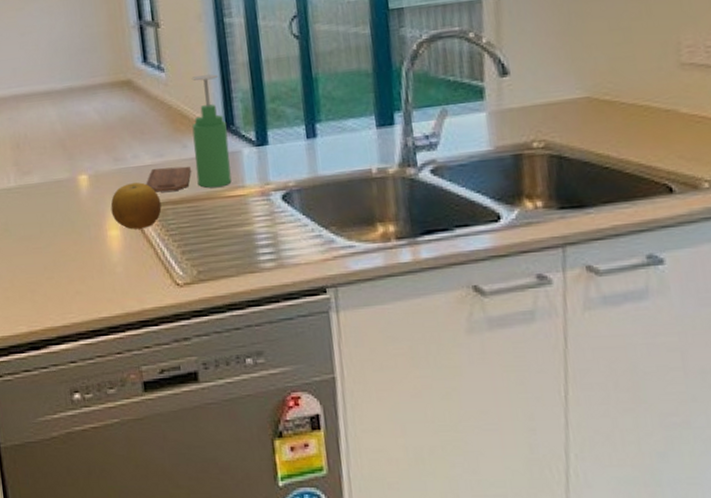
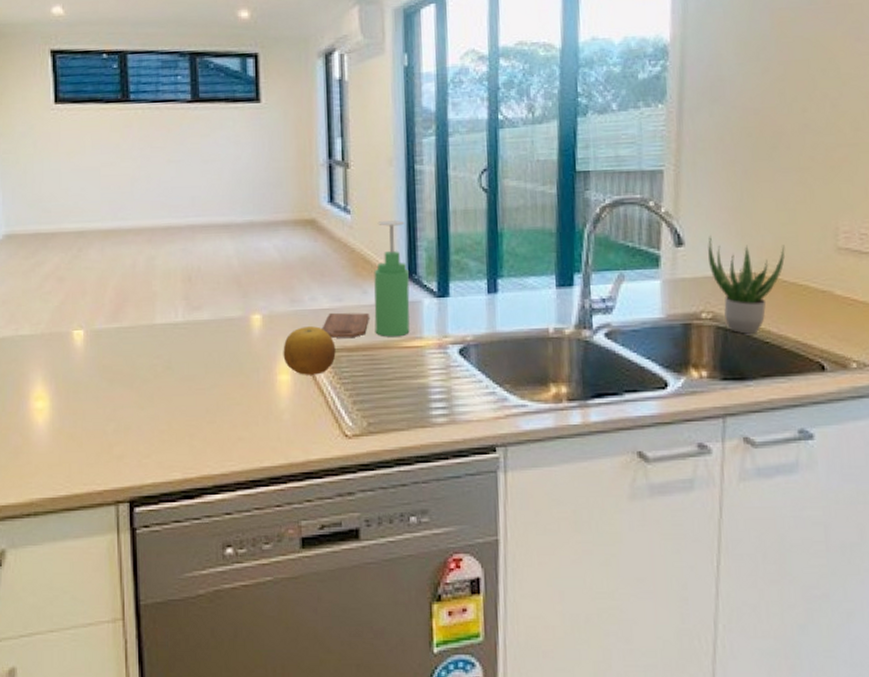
potted plant: none [535,62,622,161] -> present [708,235,785,334]

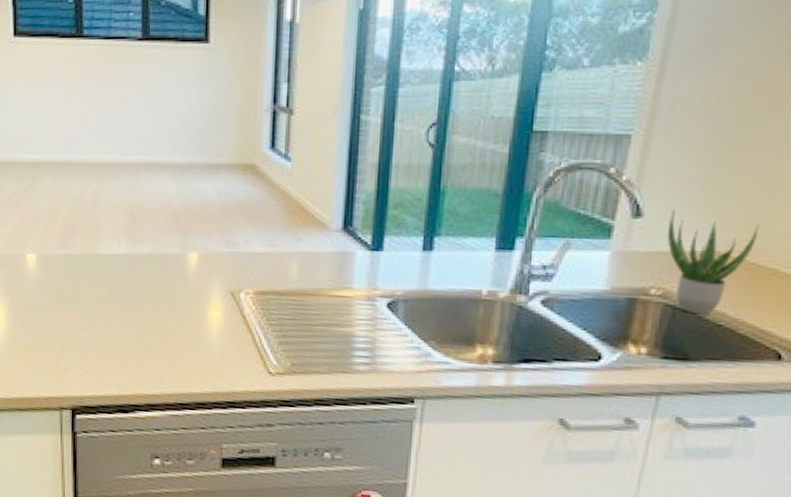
fruit: present [283,326,336,375] -> none [216,268,266,314]
cutting board: present [322,312,370,338] -> none [254,257,302,282]
soap dispenser: present [374,220,410,337] -> none [306,171,345,286]

